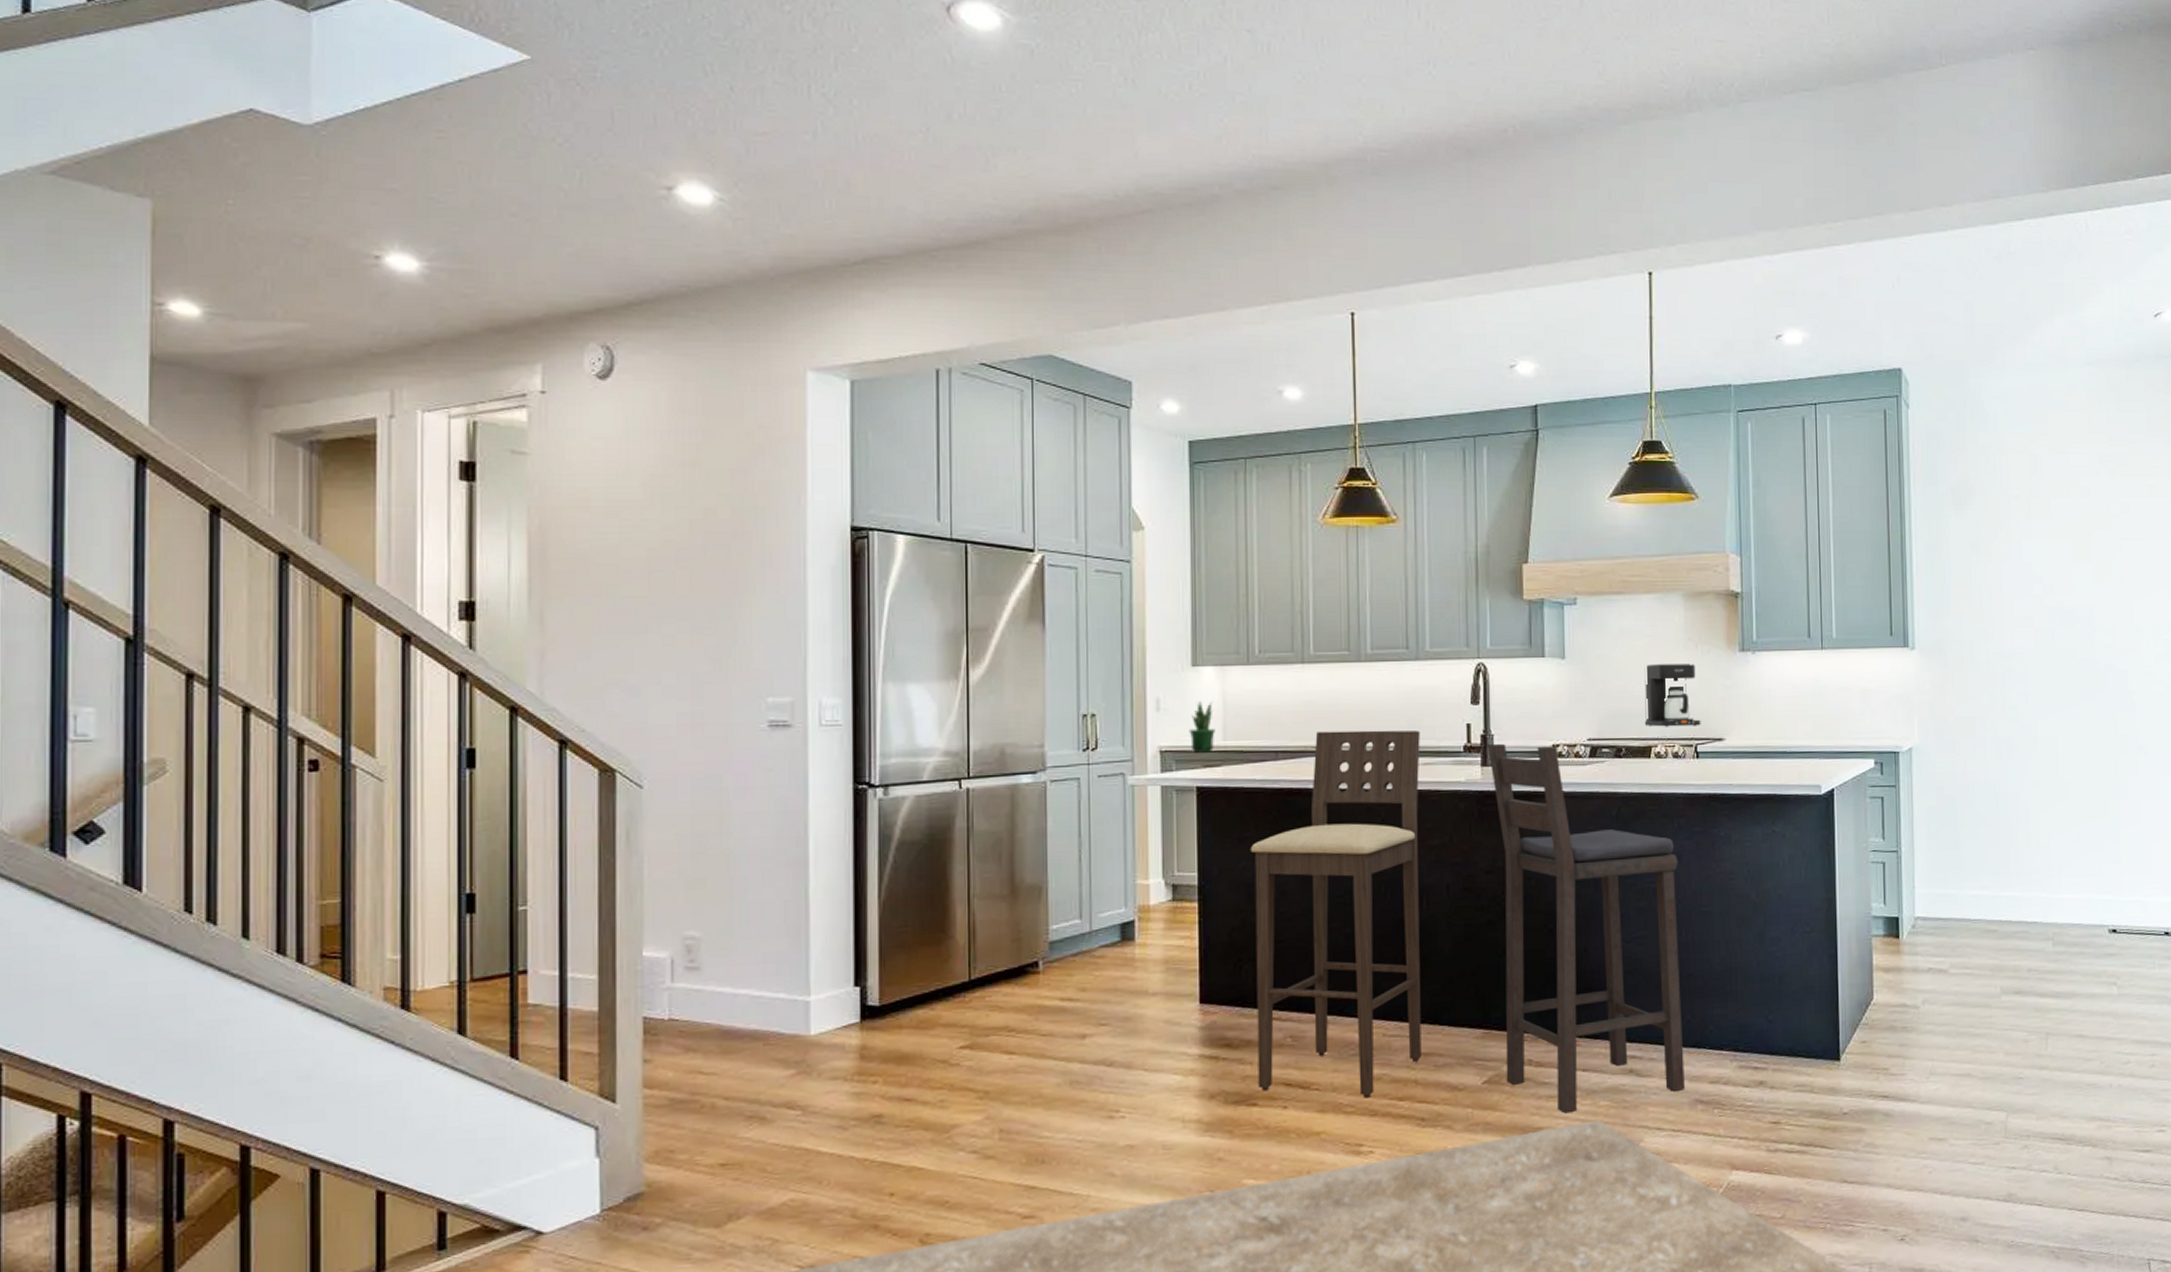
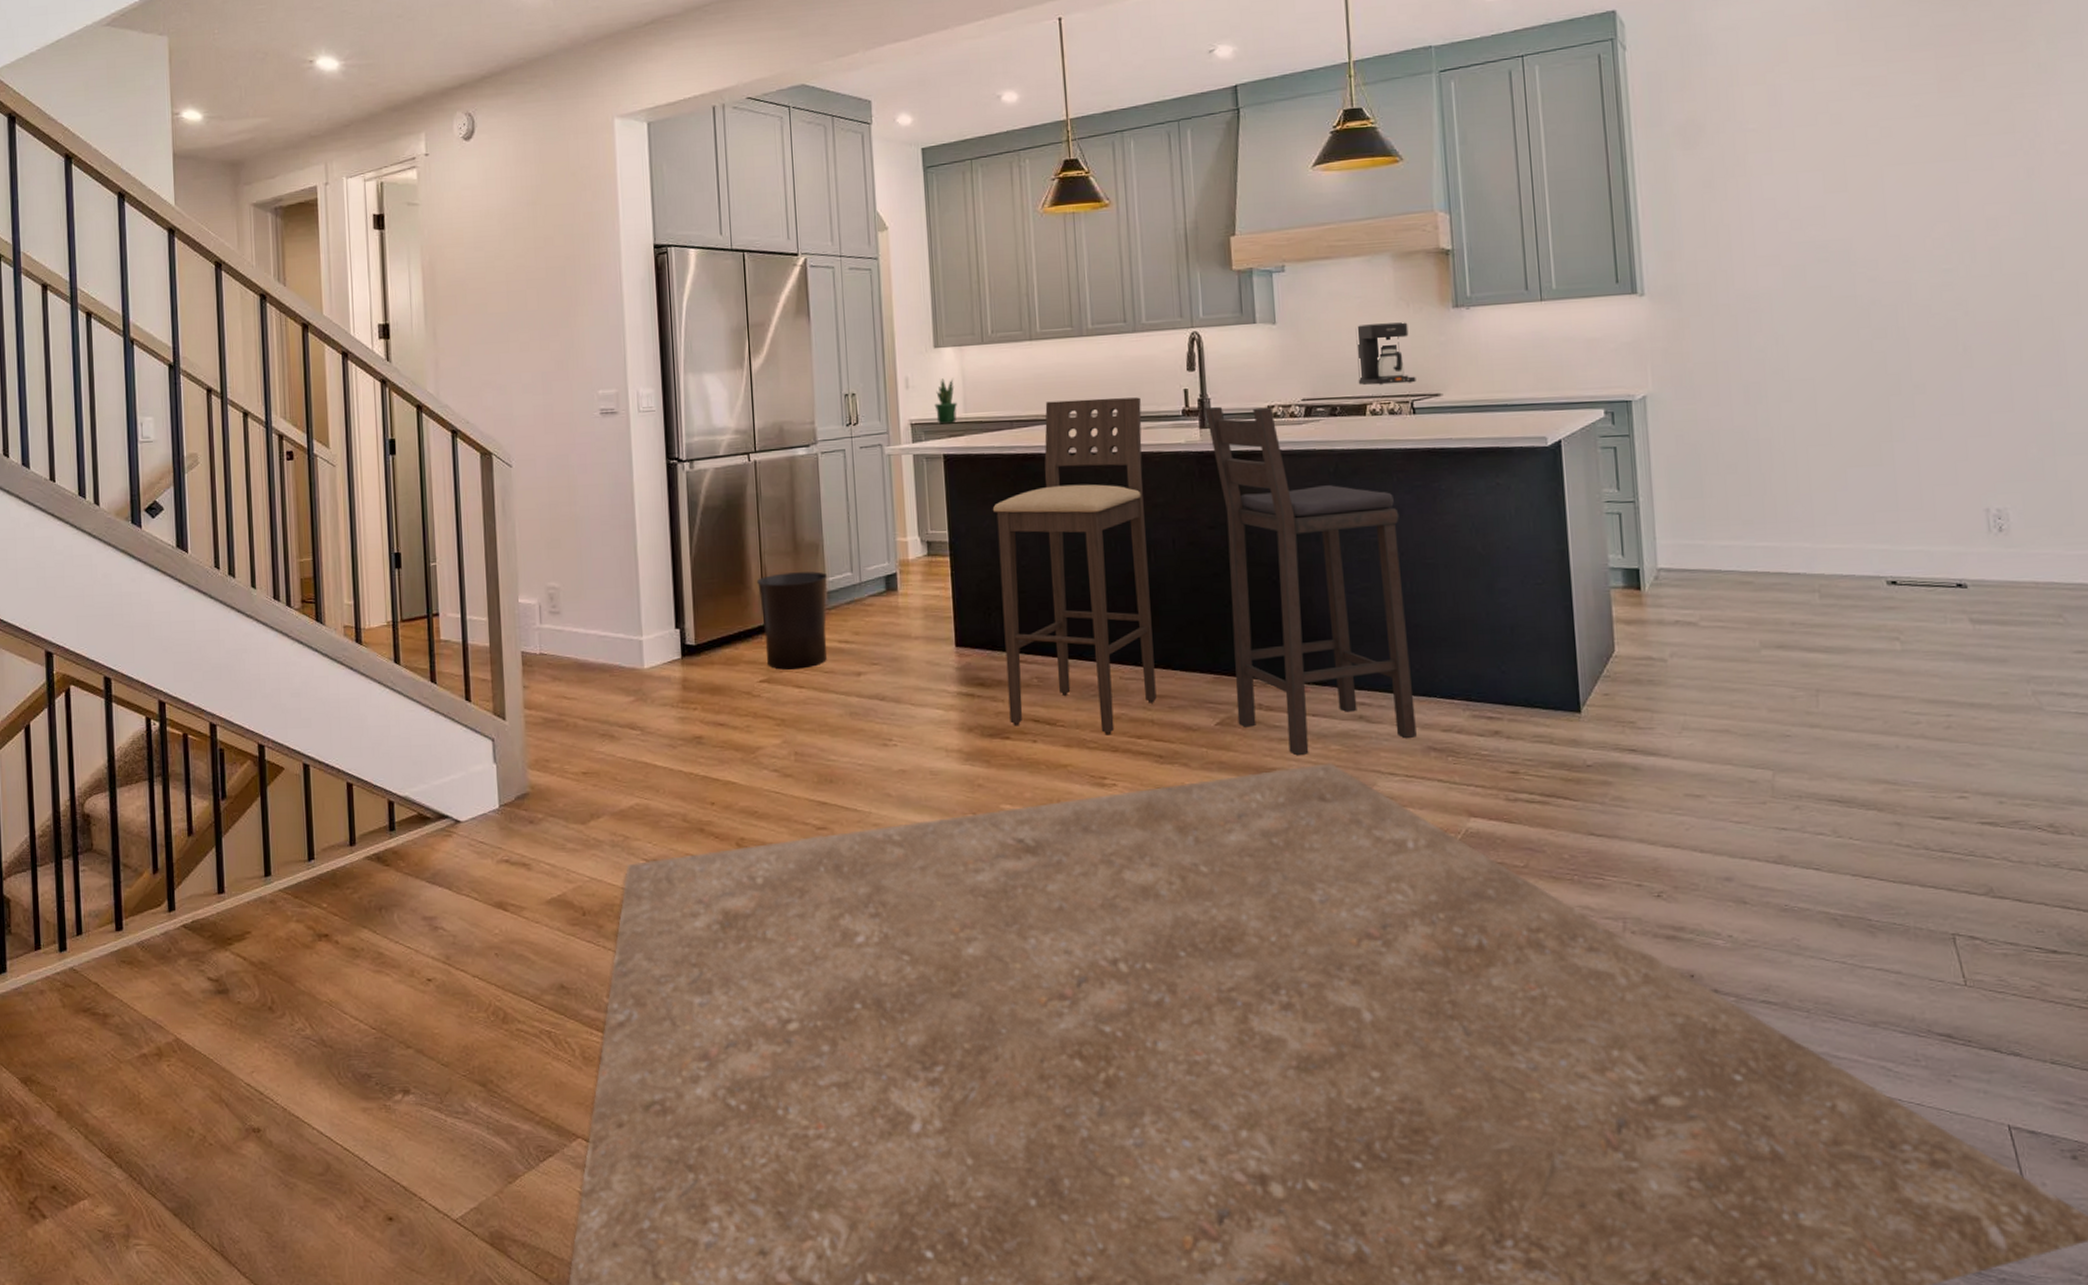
waste bin: none [961,918,1051,1033] -> present [756,571,828,670]

